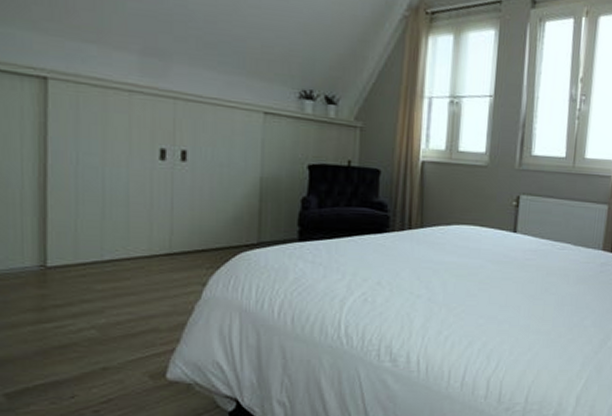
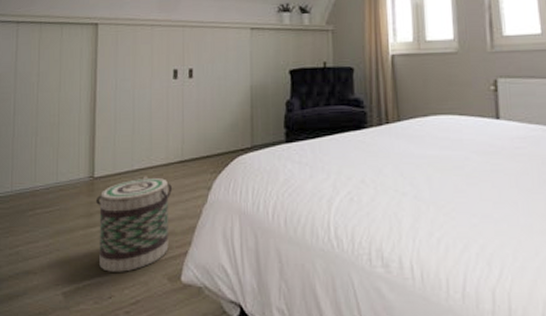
basket: none [49,268,156,371] -> present [95,176,172,272]

